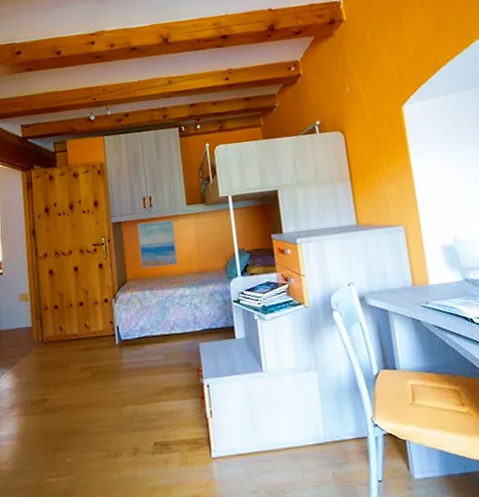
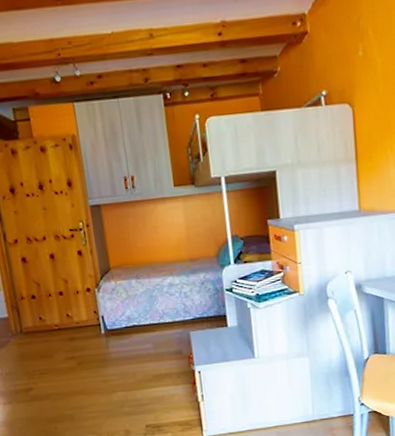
wall art: present [137,219,178,269] -> none [118,202,166,257]

